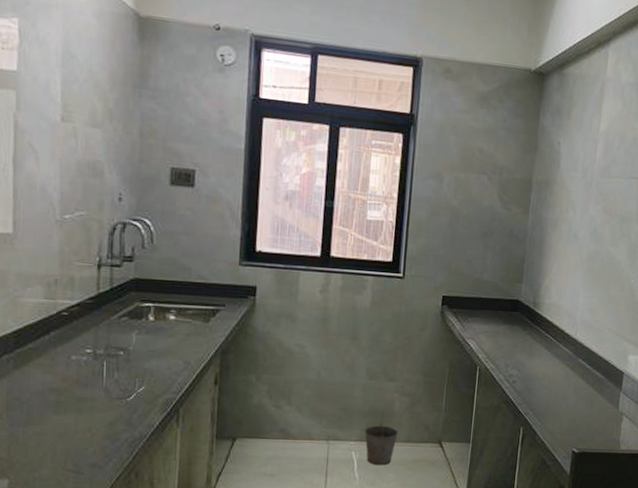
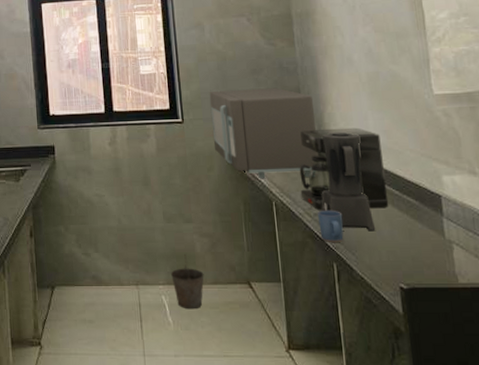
microwave: none [430,248,534,345] -> present [209,87,319,179]
coffee maker: none [504,300,586,381] -> present [299,127,389,210]
mug: none [515,378,538,409] -> present [318,210,344,242]
blender: none [520,305,568,401] -> present [321,132,376,232]

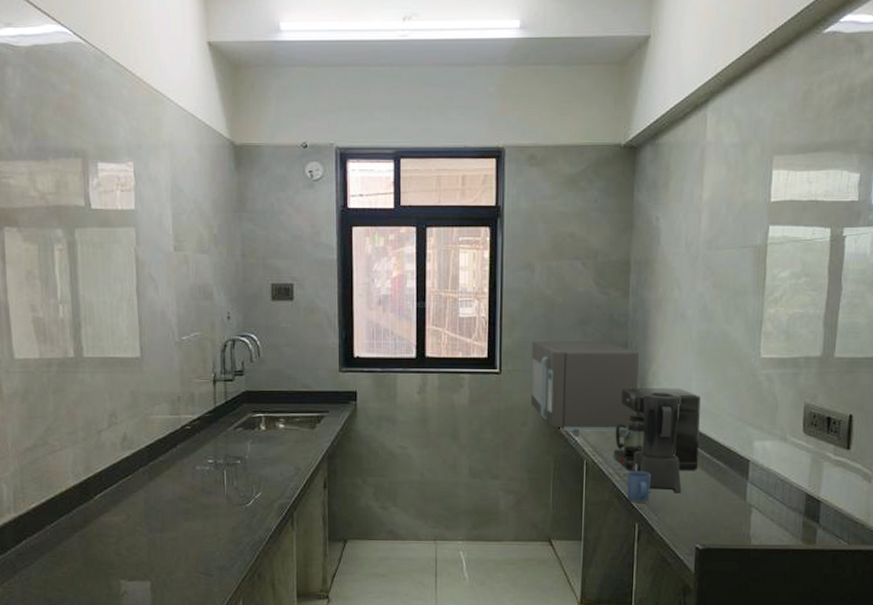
bucket: present [171,255,204,310] -> none [472,511,505,565]

